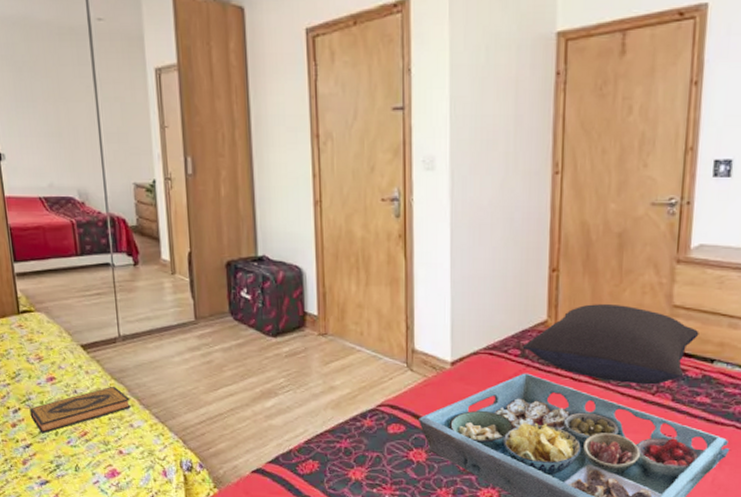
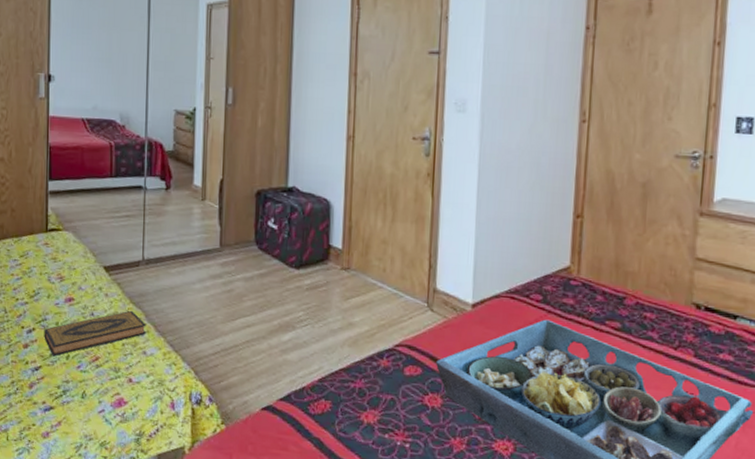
pillow: present [522,304,699,385] -> none [544,252,722,339]

